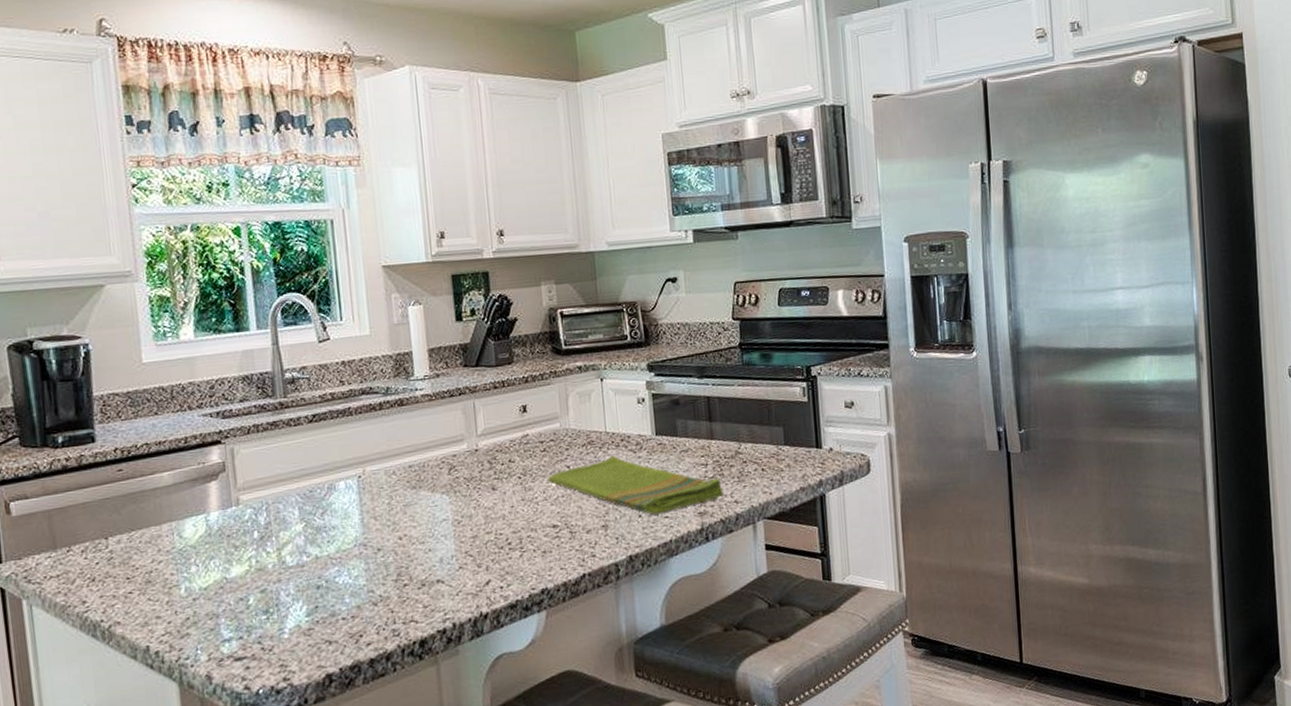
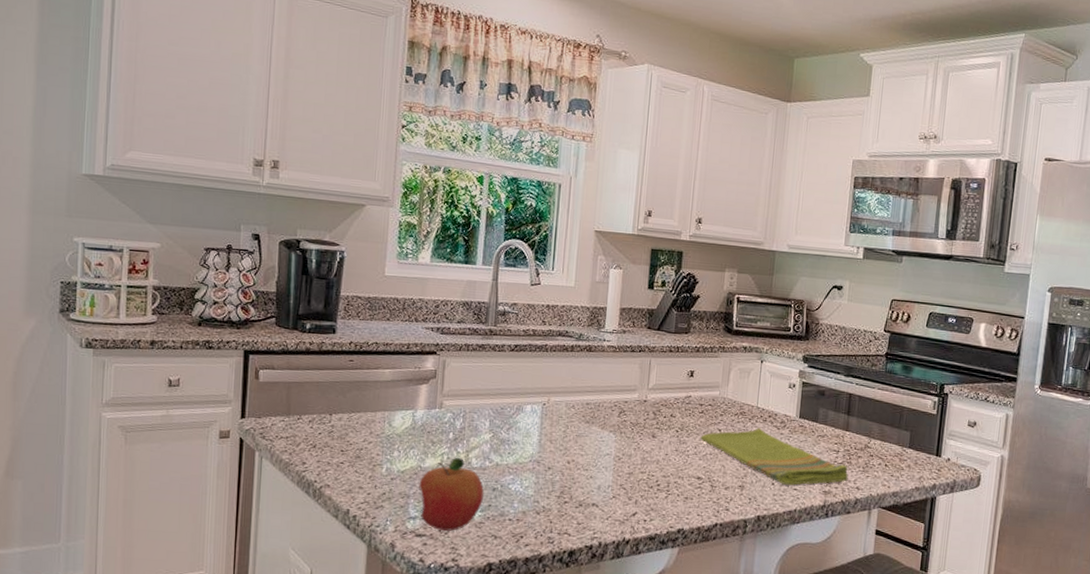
fruit: none [227,558,308,648] -> present [419,457,484,531]

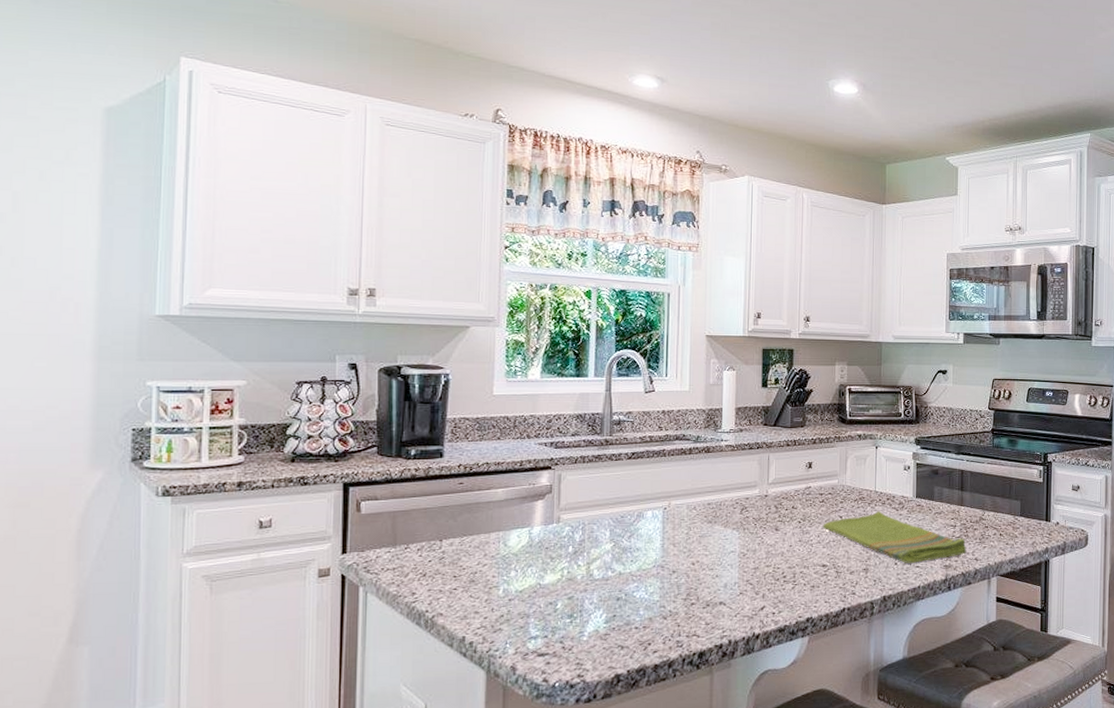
fruit: present [419,457,484,531] -> none [539,570,607,647]

